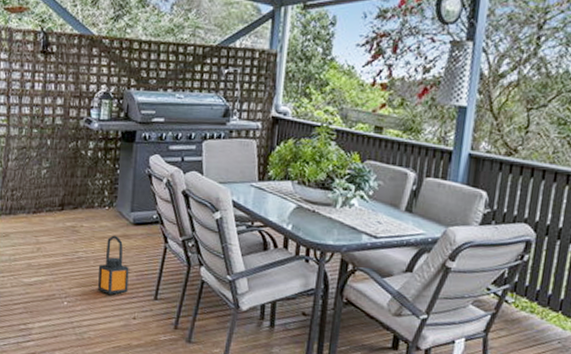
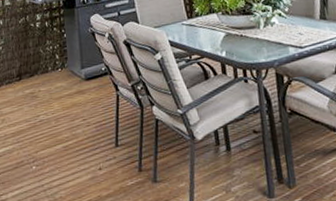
lantern: present [98,235,129,295] -> none [59,93,90,150]

